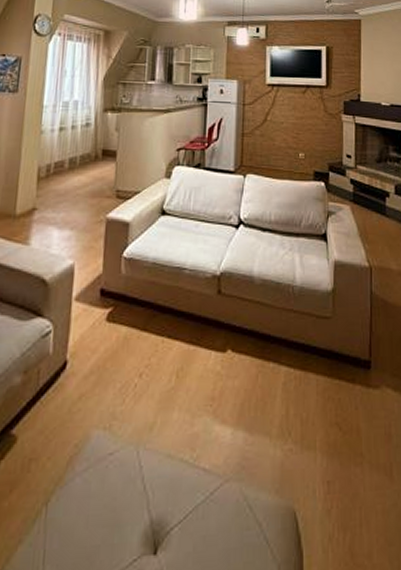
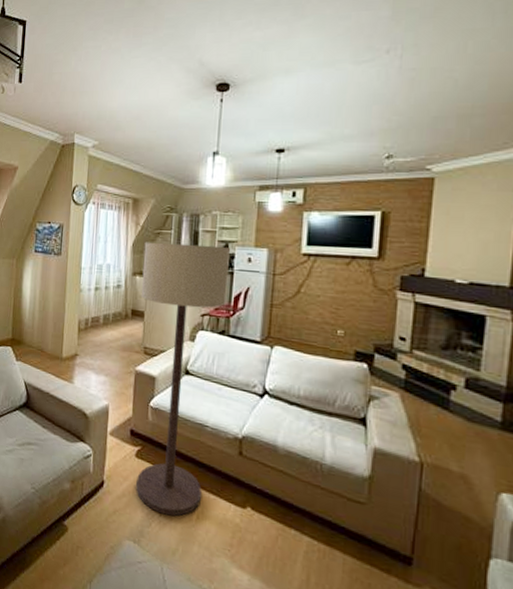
floor lamp: none [107,75,203,384] -> present [136,241,230,517]

